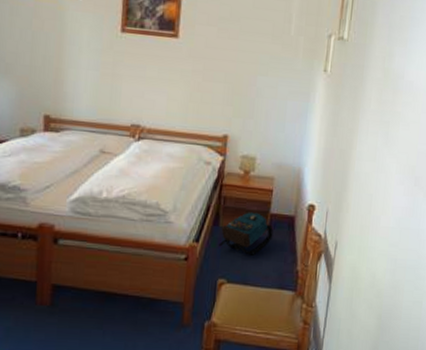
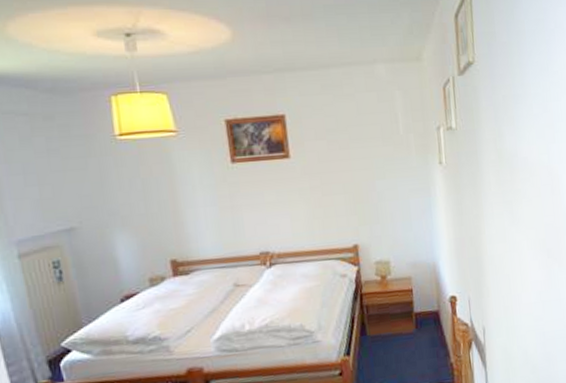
backpack: present [218,212,274,255] -> none [369,314,422,358]

